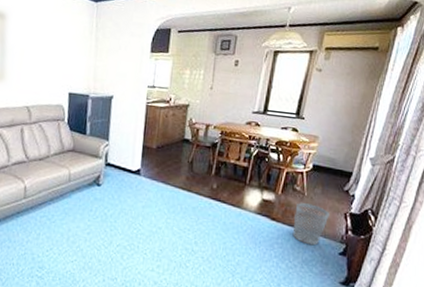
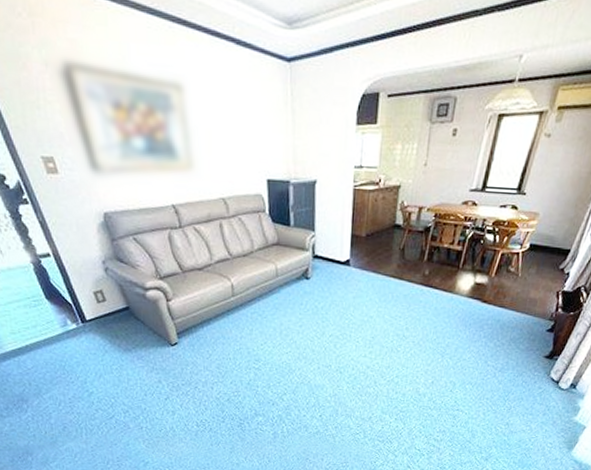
wastebasket: present [292,202,329,246] -> none [503,284,542,325]

